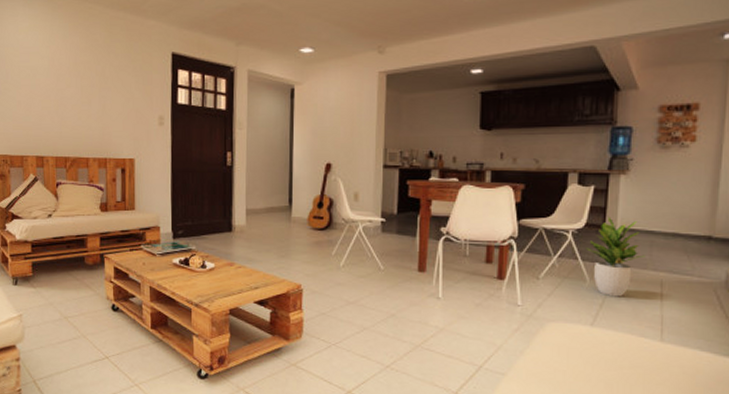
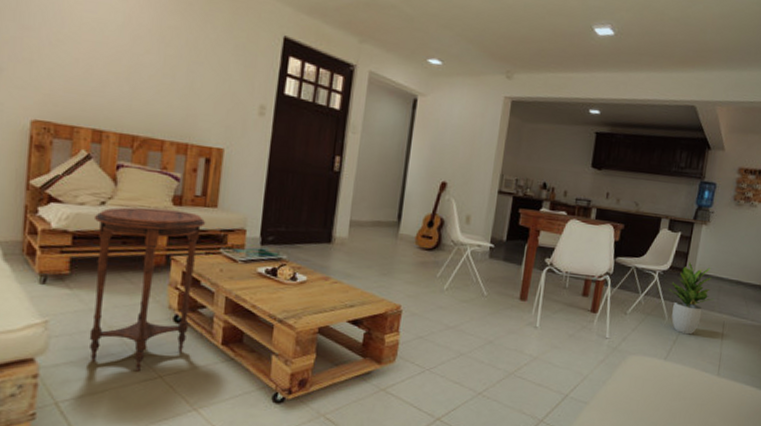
side table: none [44,216,128,354] -> present [89,207,206,372]

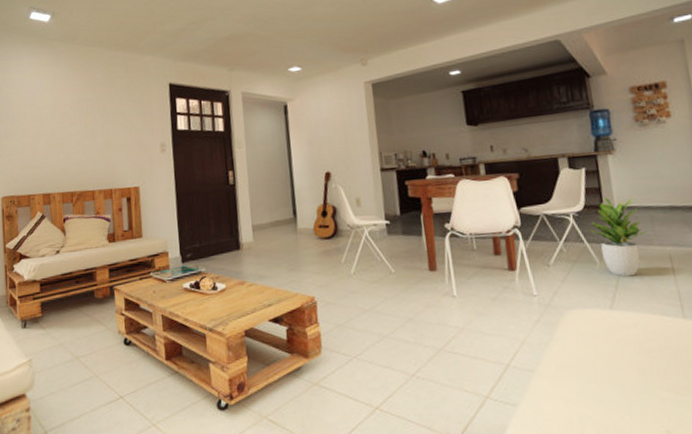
side table: present [89,207,206,372] -> none [53,245,137,395]

